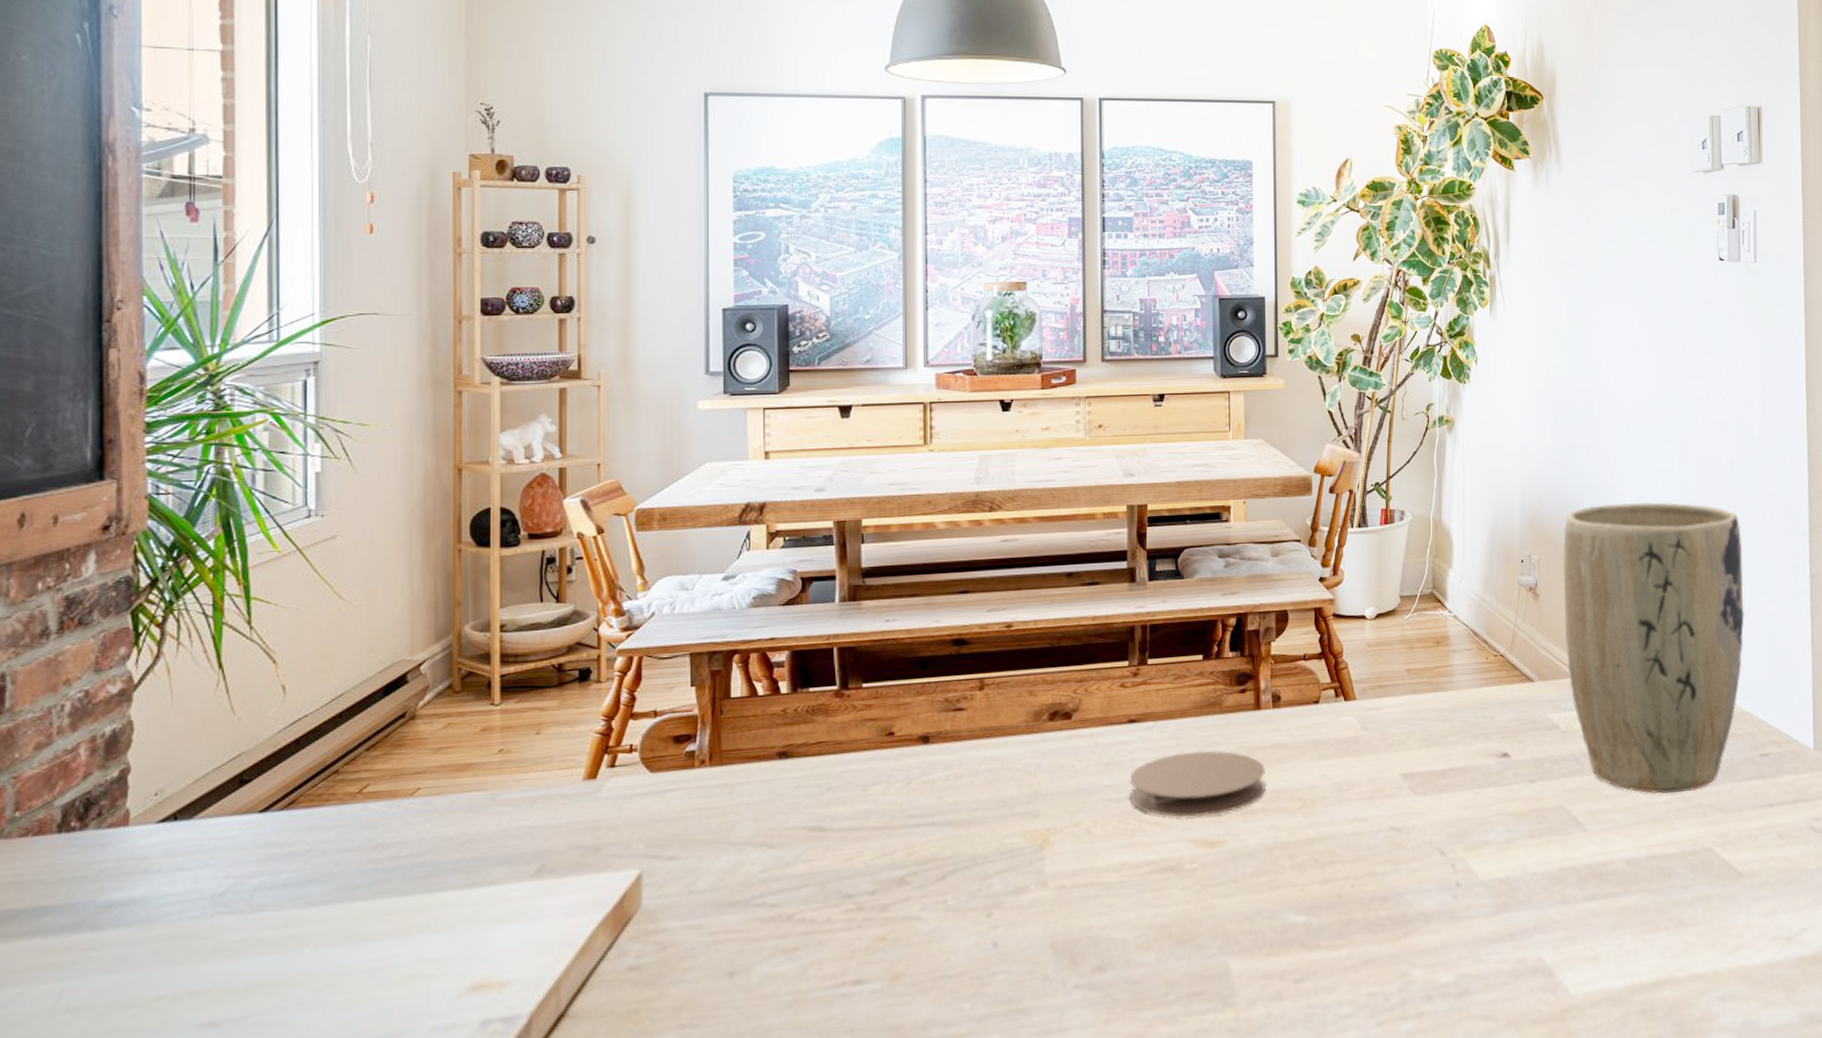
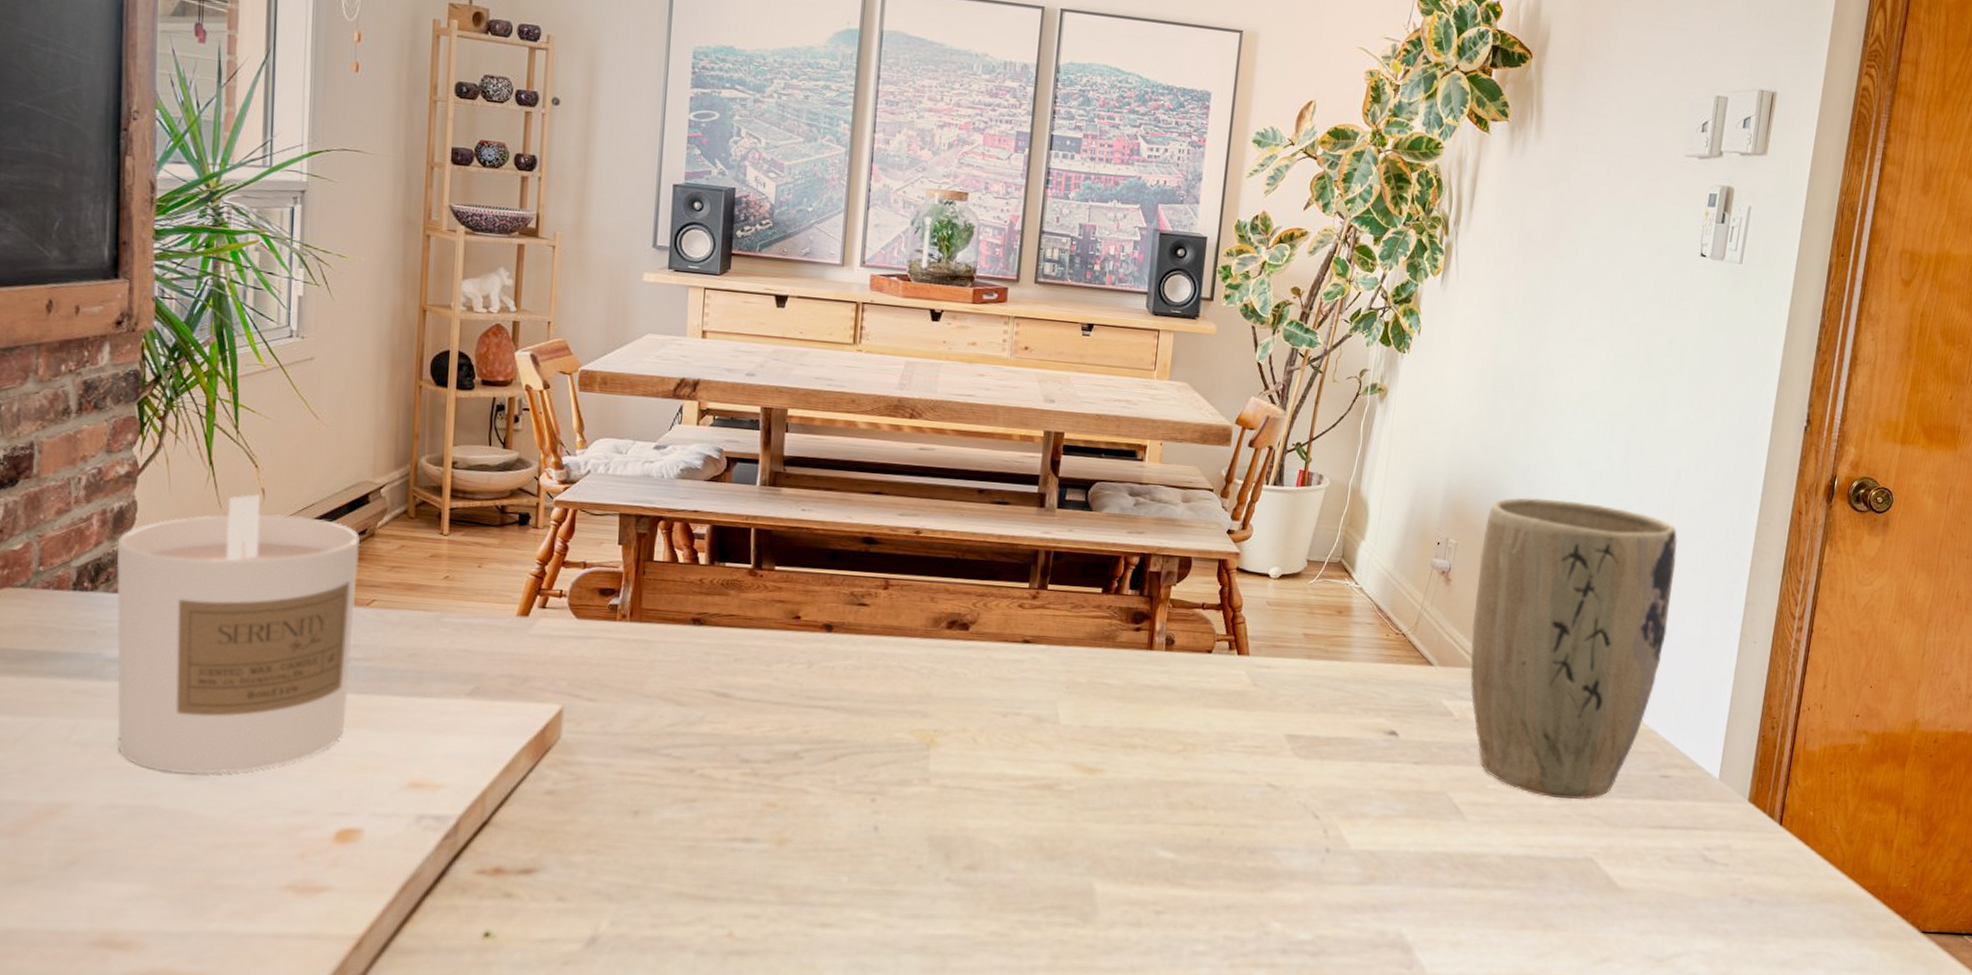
candle: none [109,691,400,1025] -> present [116,493,361,774]
coaster: present [1129,750,1265,818] -> none [1016,679,1151,744]

